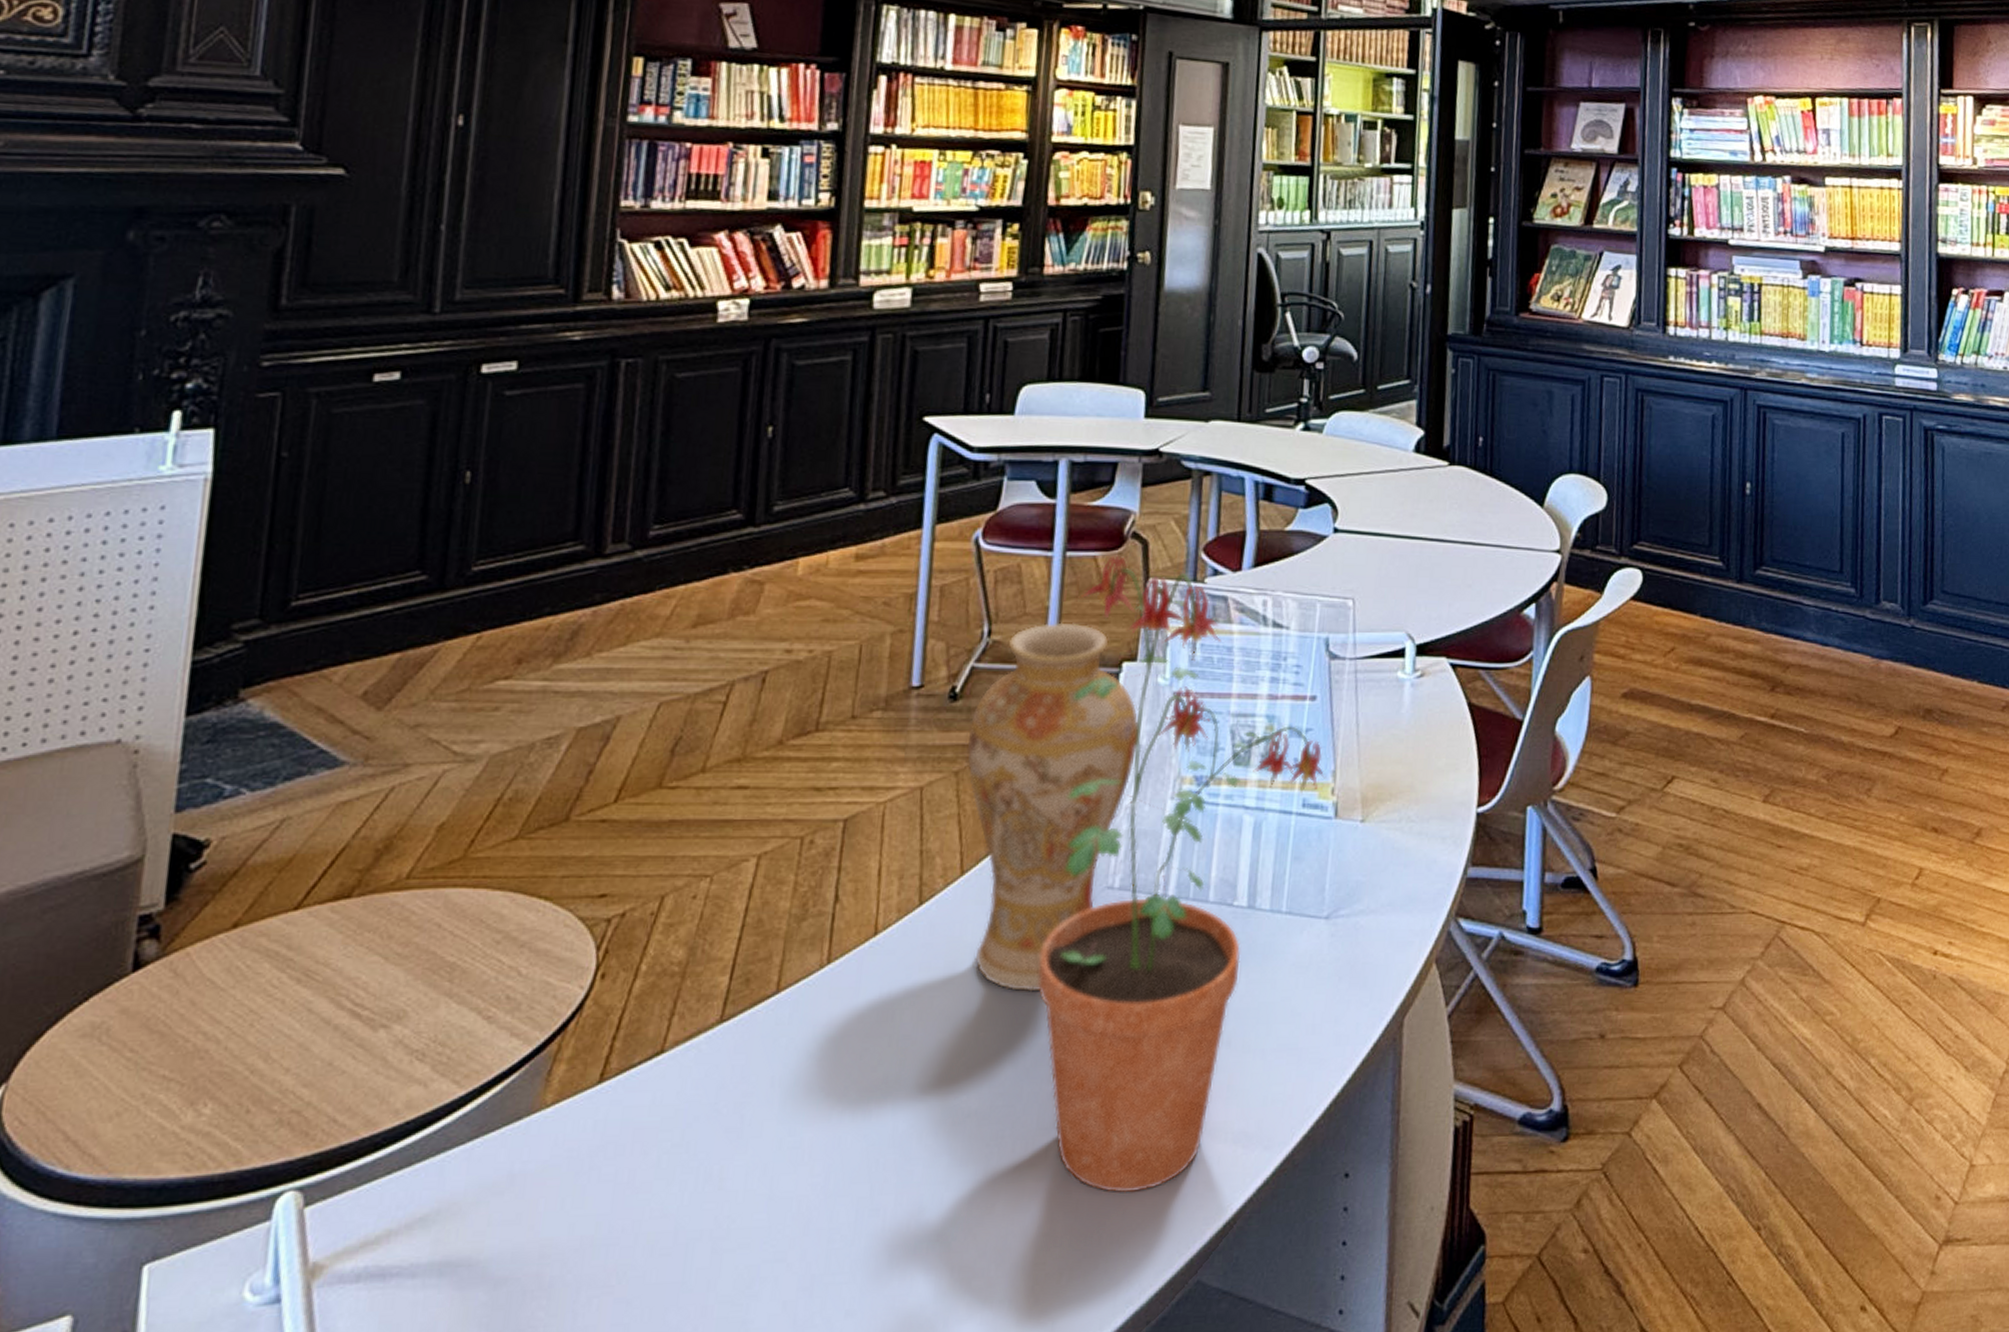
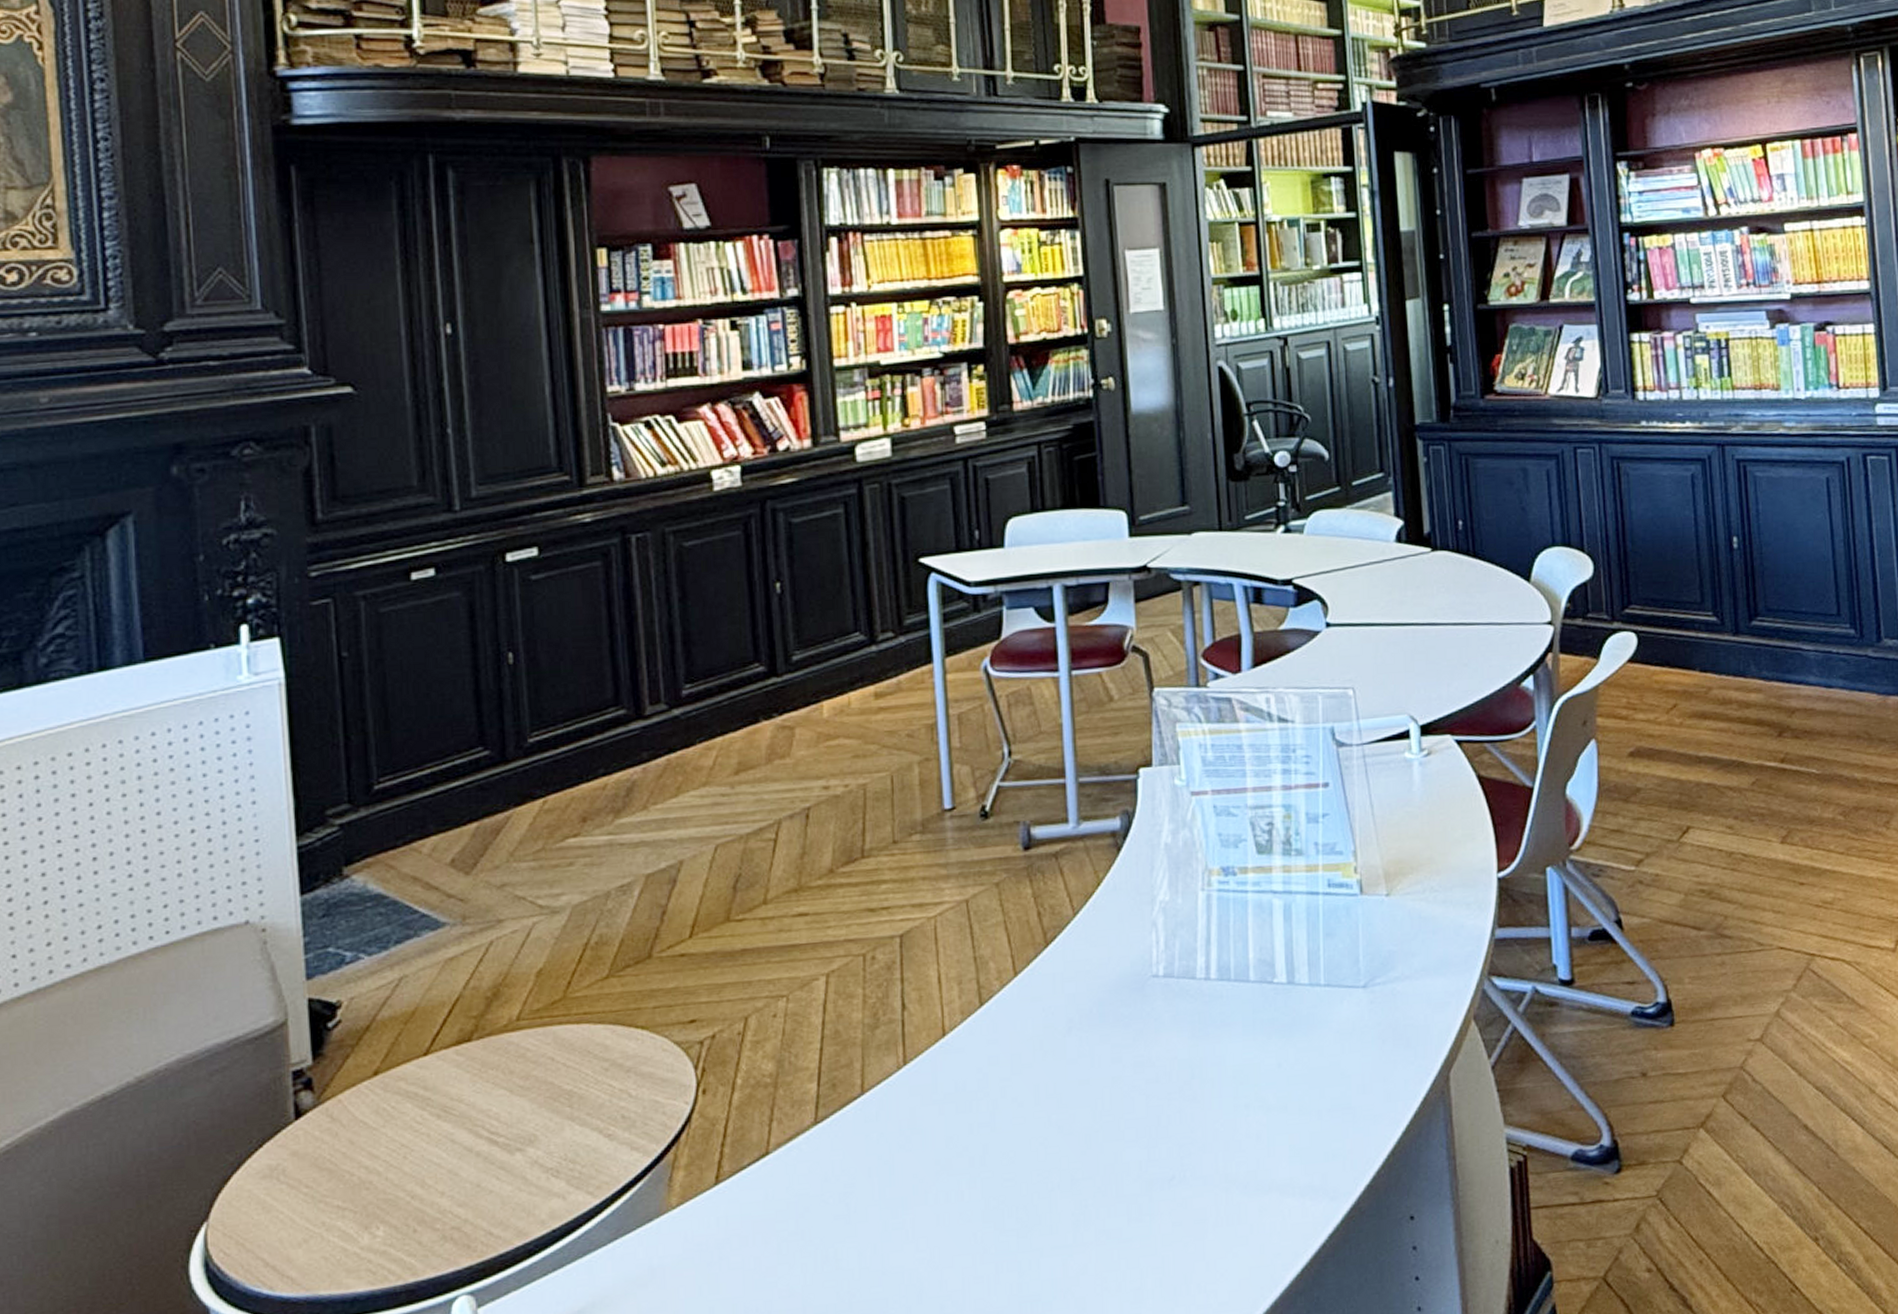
vase: present [966,622,1138,993] -> none [1003,736,1163,1076]
potted plant: present [1038,555,1327,1193] -> none [1089,669,1348,1248]

